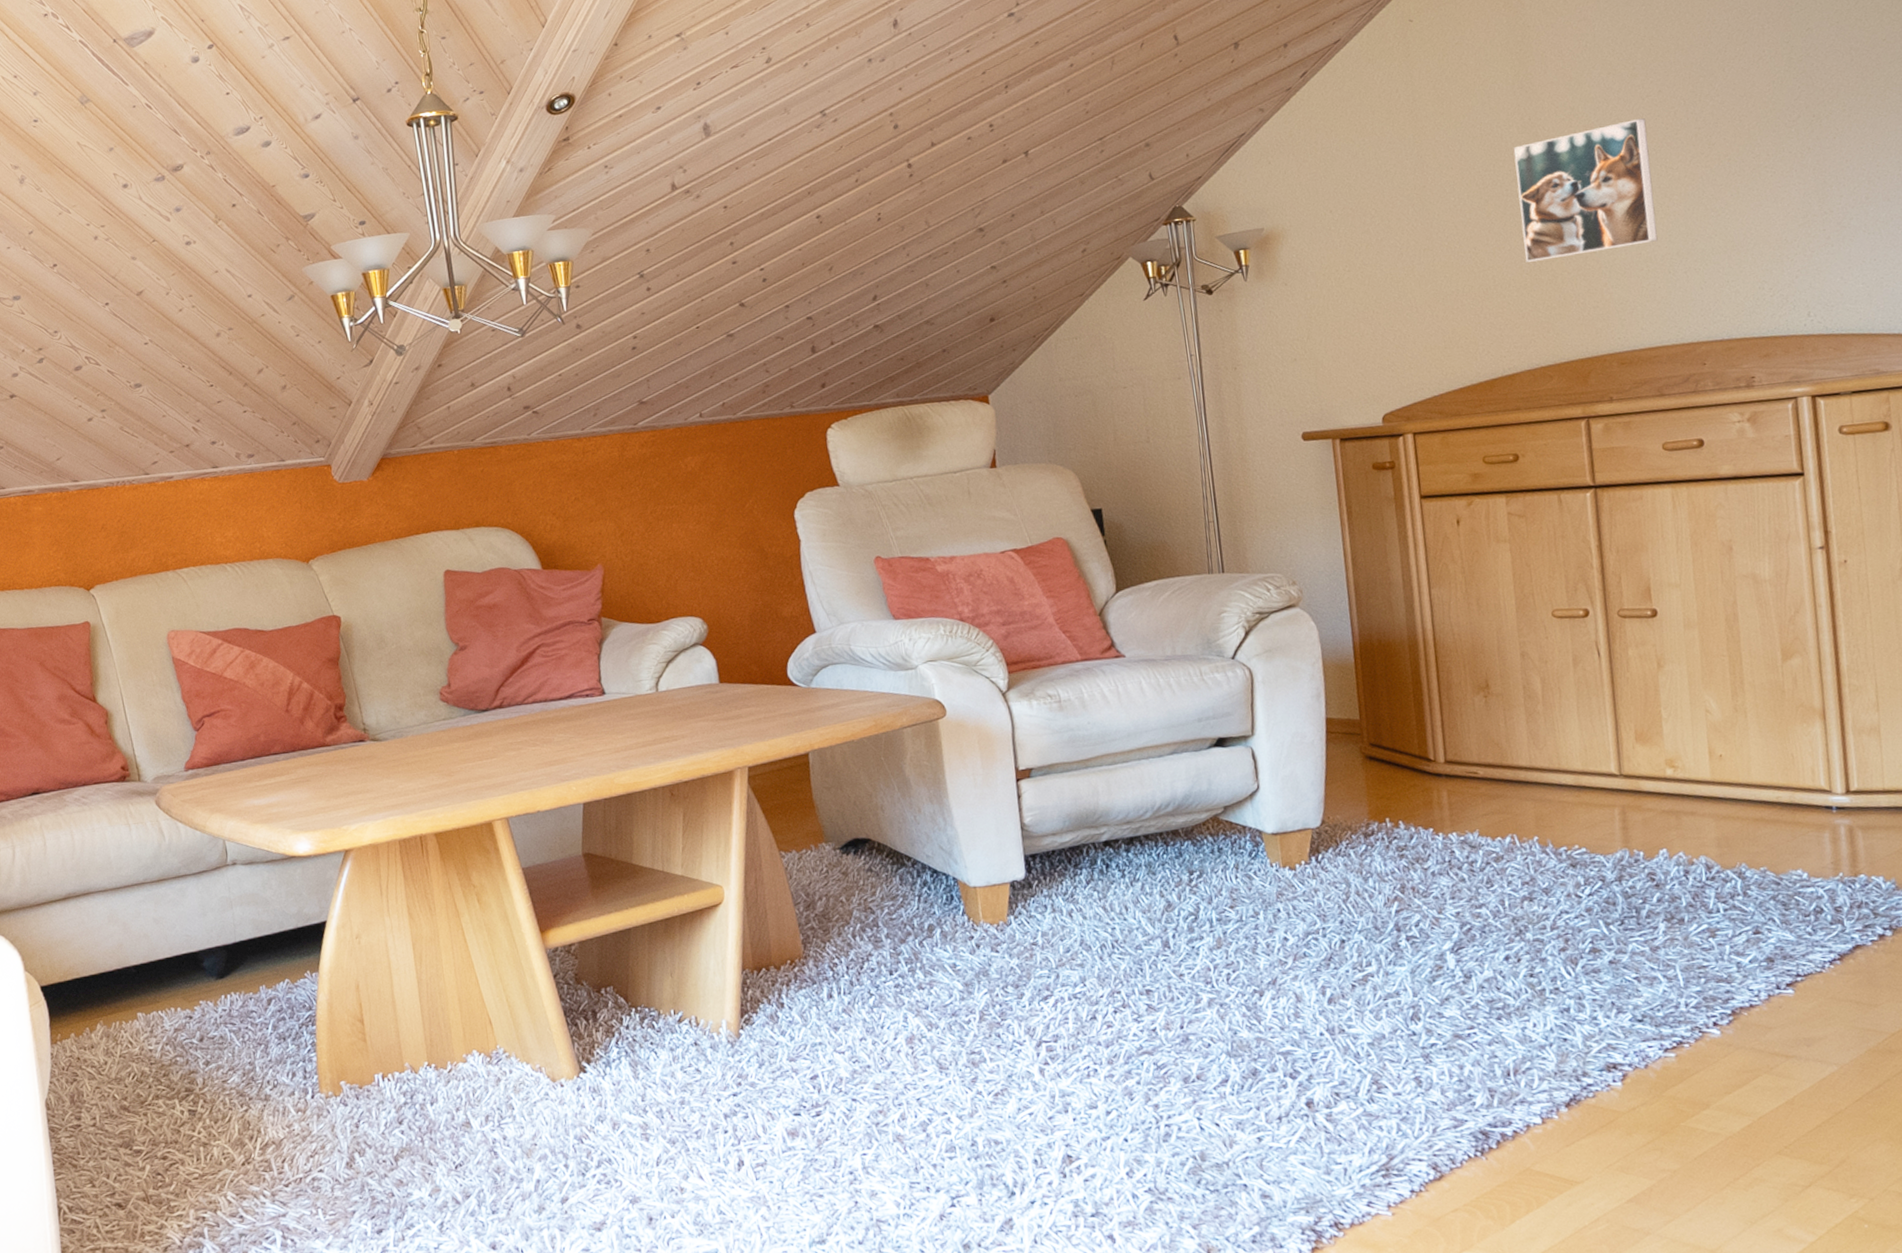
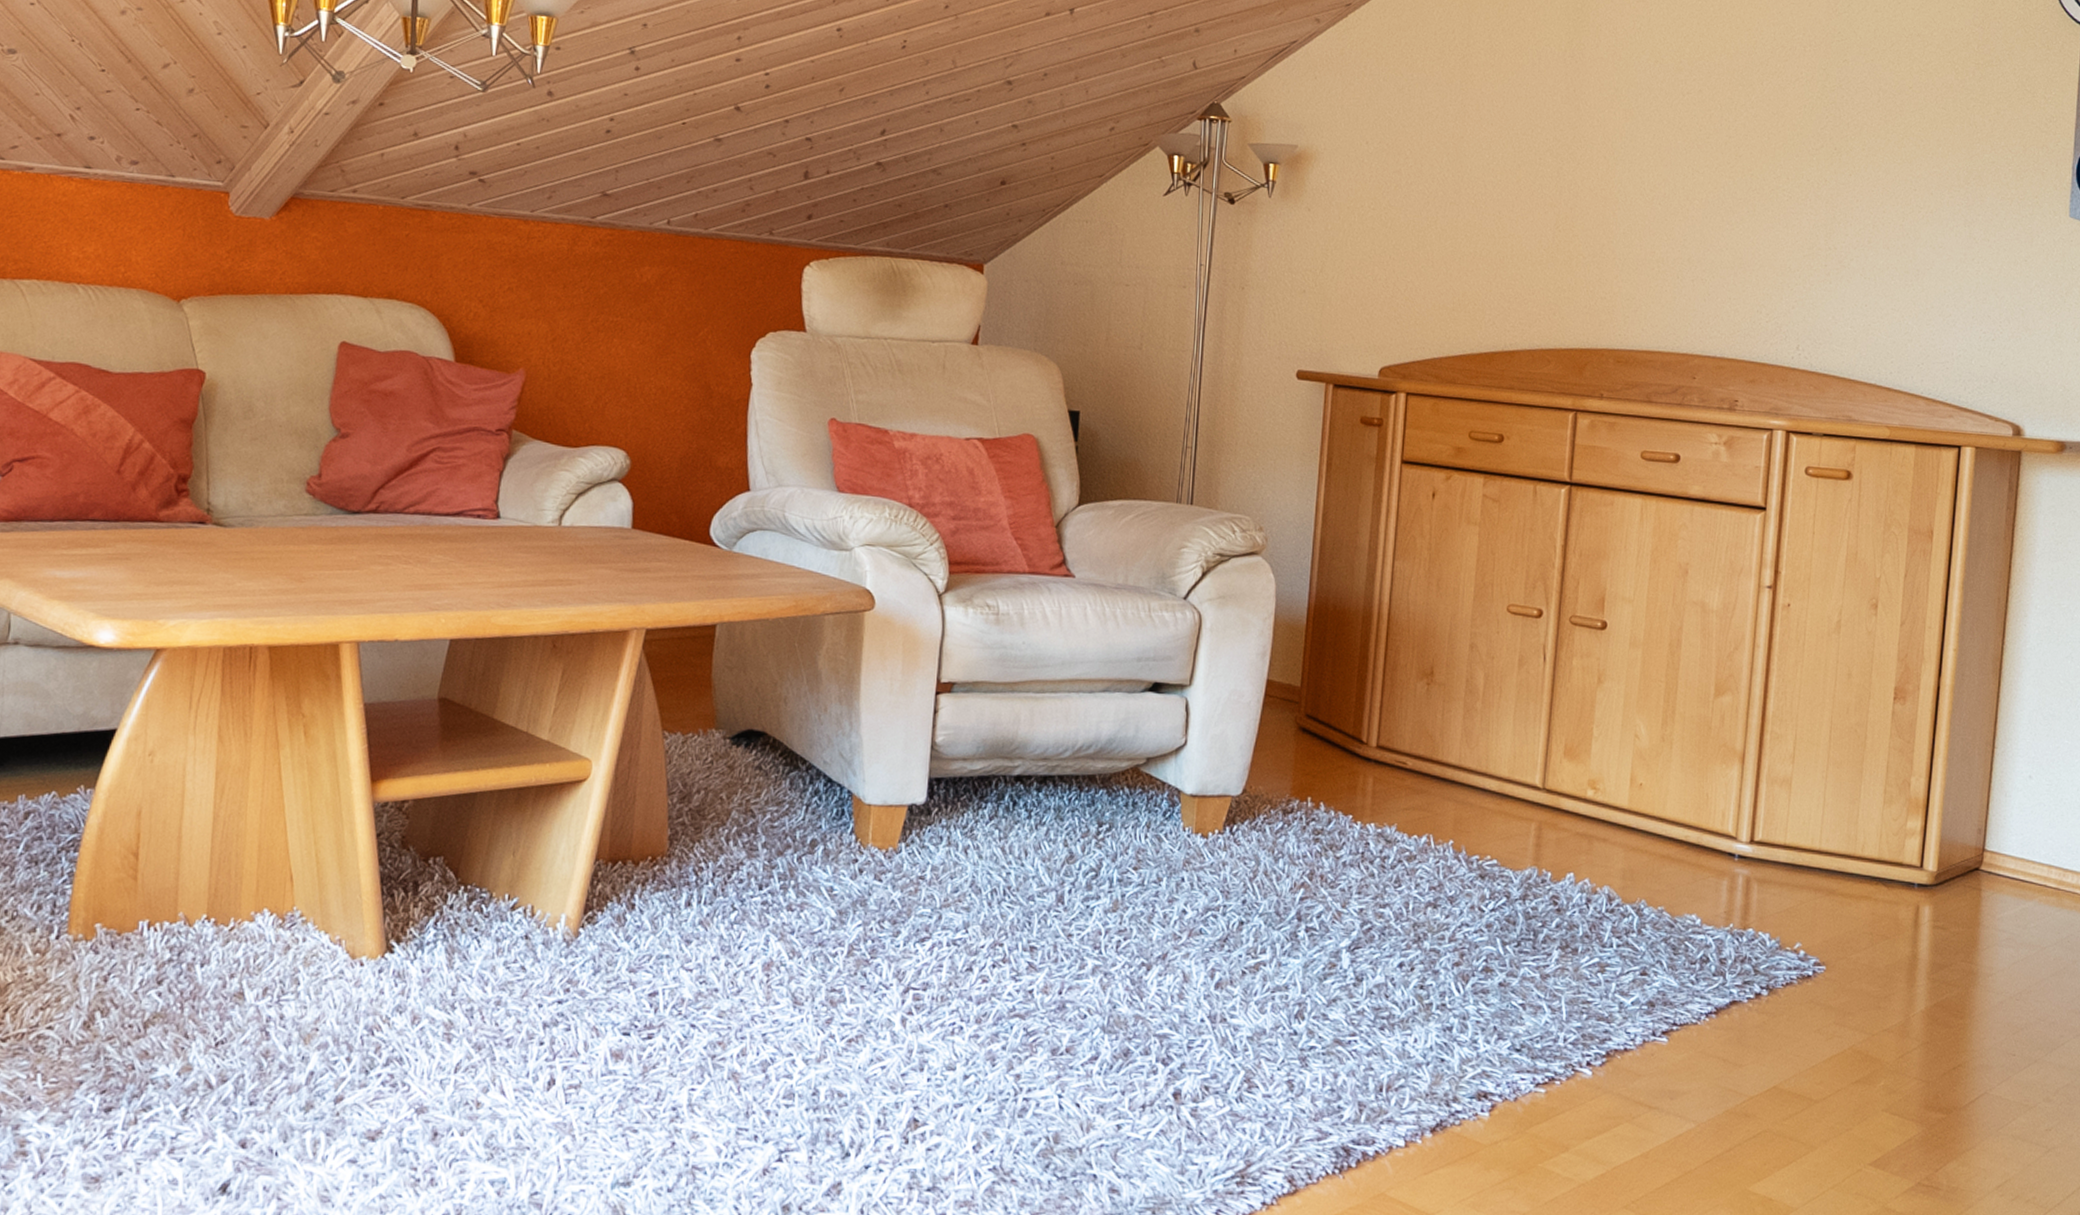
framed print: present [1513,118,1658,262] -> none [1545,114,1682,243]

